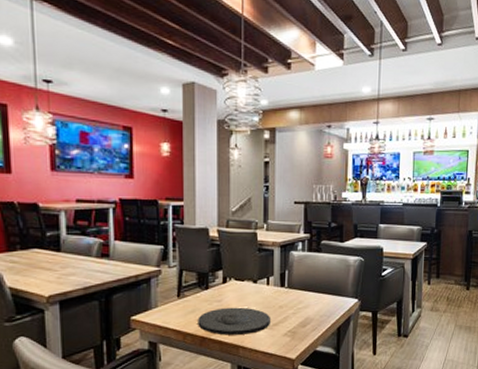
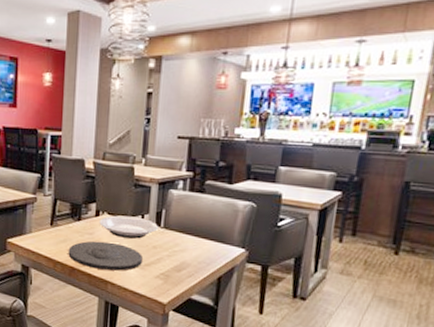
plate: none [227,280,283,301] -> present [99,215,158,239]

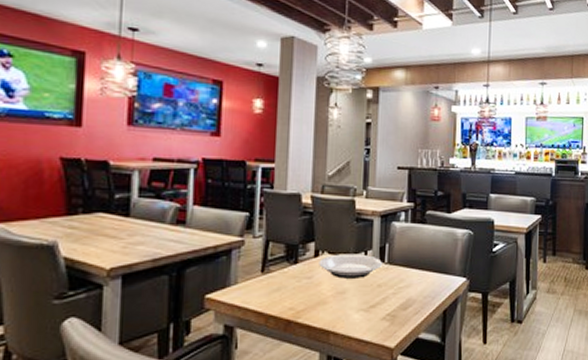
plate: present [68,240,143,271] -> none [283,285,367,319]

